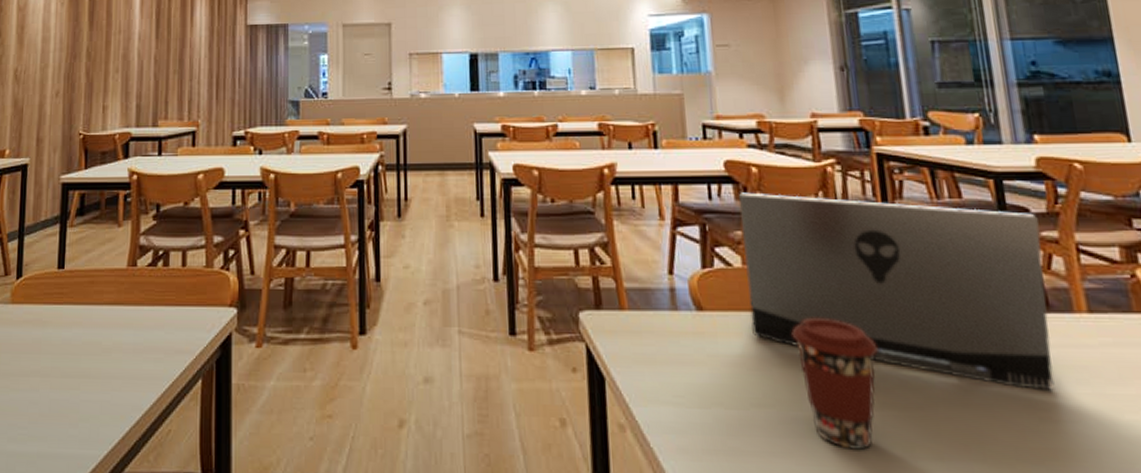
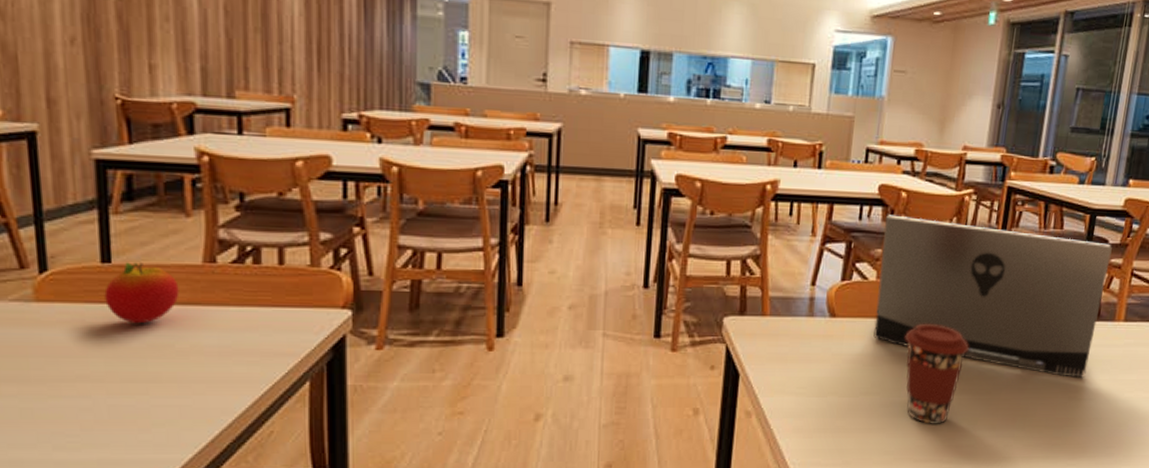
apple: none [57,268,109,323] -> present [104,262,180,324]

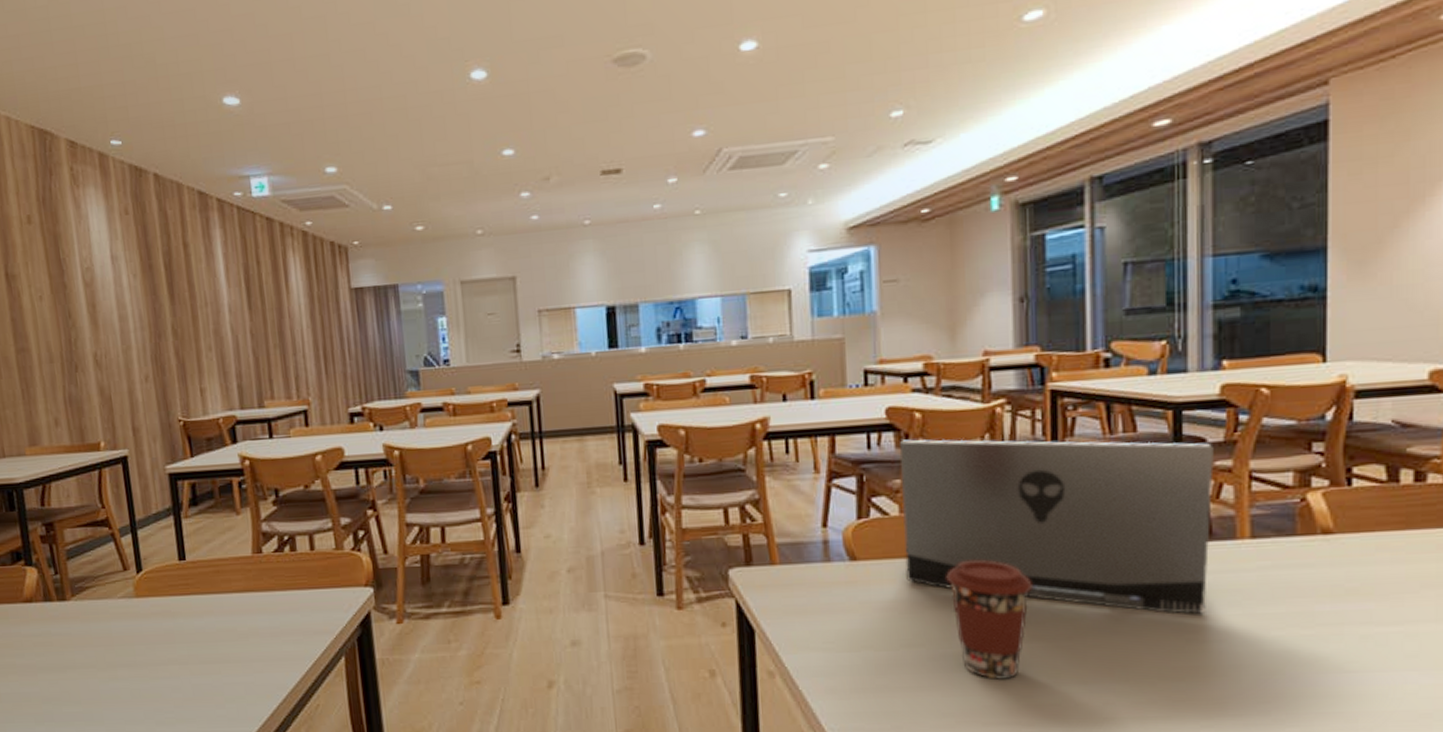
apple: present [104,262,180,324] -> none [182,558,237,612]

